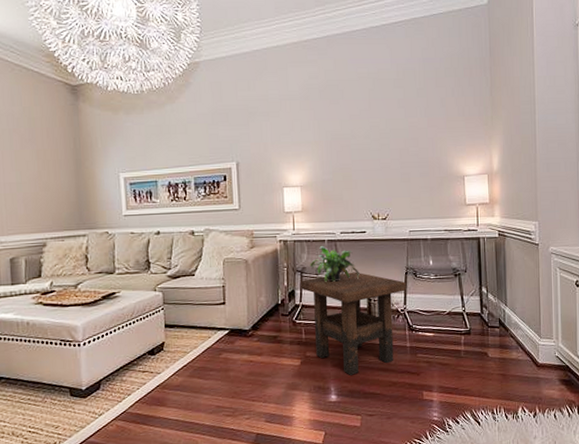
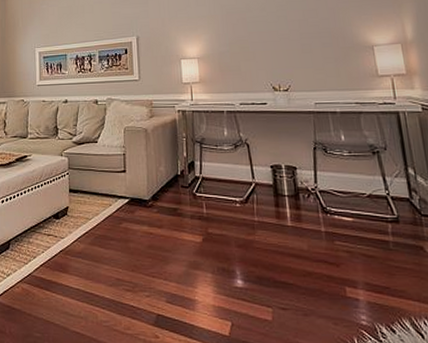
side table: present [300,272,406,375] -> none [199,145,316,259]
potted plant: present [310,246,360,282] -> none [209,117,263,154]

